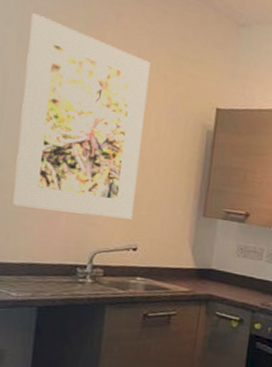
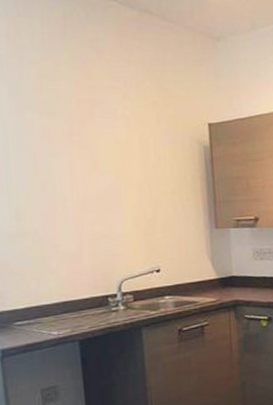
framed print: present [12,13,151,220] -> none [17,65,150,251]

